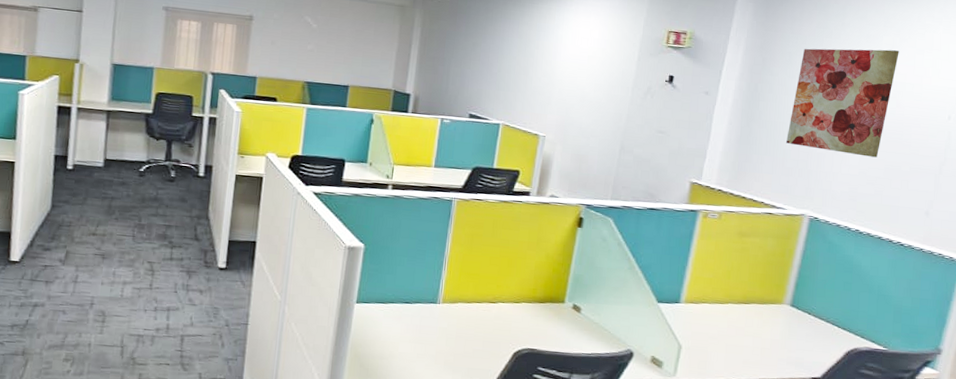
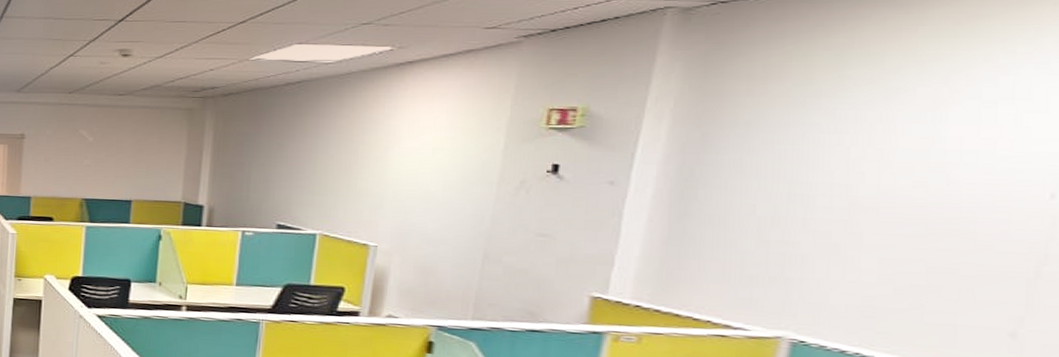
wall art: present [786,48,899,158] -> none [746,106,948,258]

